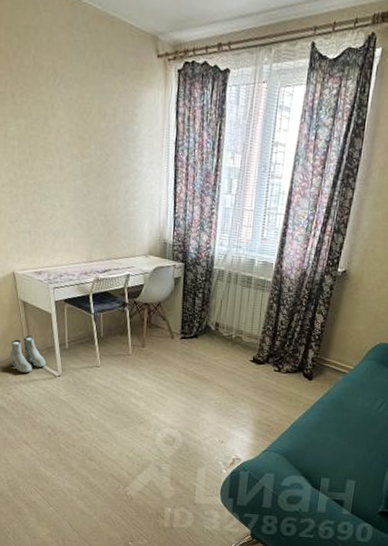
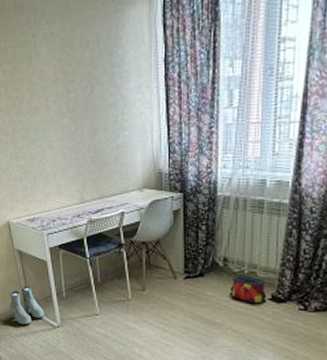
bag: none [219,338,250,364] -> present [230,274,267,304]

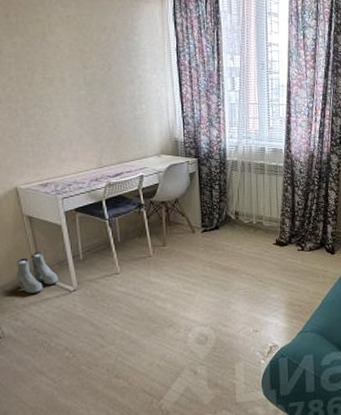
bag: present [230,274,267,304] -> none [242,225,273,249]

